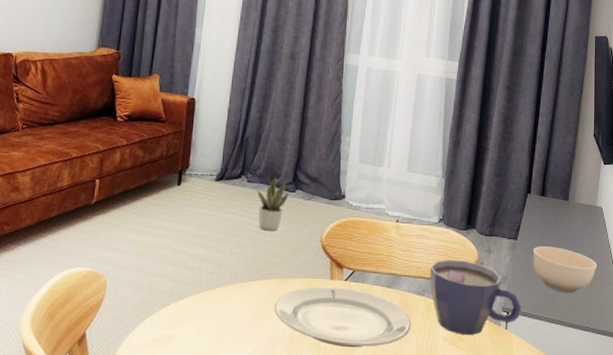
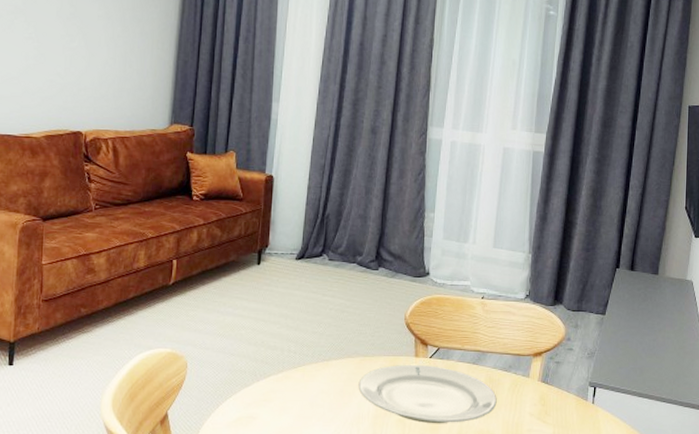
potted plant: present [256,176,289,231] -> none [338,254,371,309]
cup: present [430,259,522,335] -> none [516,335,609,410]
bowl: present [533,246,598,293] -> none [621,321,687,367]

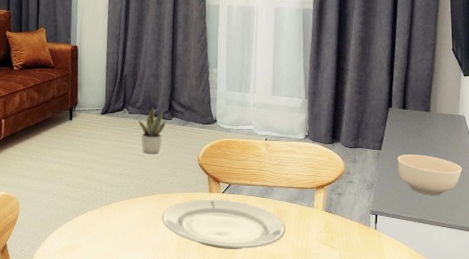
potted plant: none [338,254,371,309] -> present [137,107,166,154]
bowl: none [621,321,687,367] -> present [398,154,463,195]

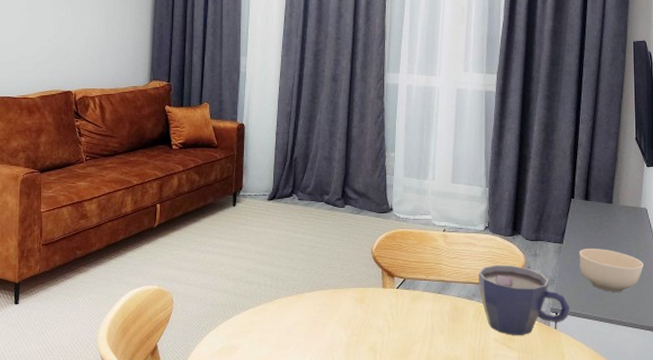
potted plant: present [137,107,166,154] -> none [307,193,338,245]
plate: present [162,199,286,250] -> none [331,295,462,351]
cup: none [300,170,390,236] -> present [479,264,570,335]

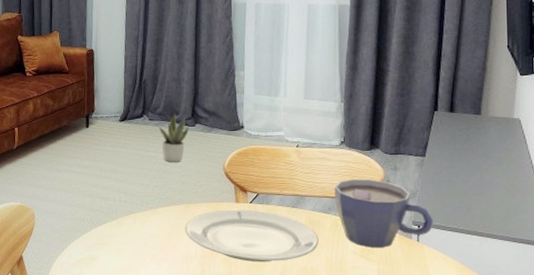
potted plant: none [307,193,338,245] -> present [158,113,189,162]
plate: none [331,295,462,351] -> present [185,209,319,262]
bowl: present [579,249,644,292] -> none [443,161,517,205]

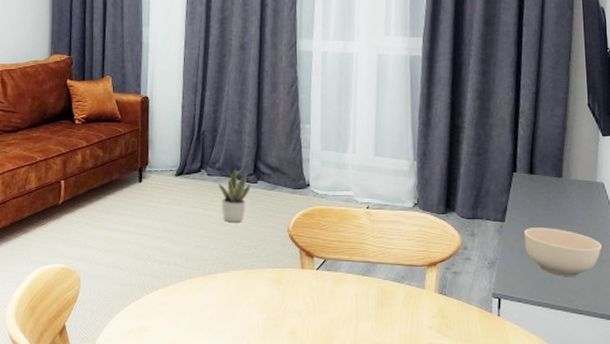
plate: present [185,209,319,262] -> none [245,276,392,337]
cup: present [334,178,434,248] -> none [408,244,516,322]
bowl: none [443,161,517,205] -> present [524,228,603,276]

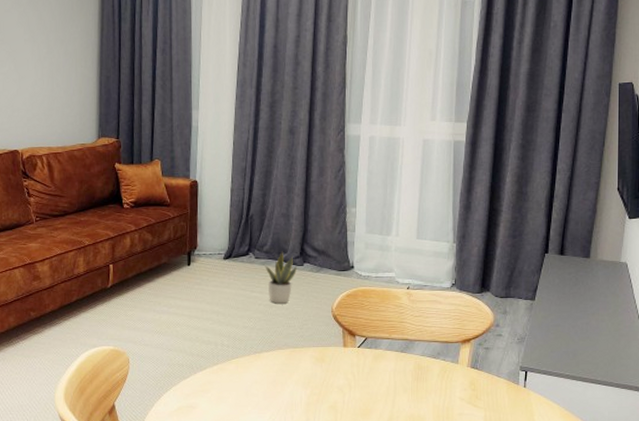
bowl: present [524,228,603,276] -> none [552,305,622,350]

